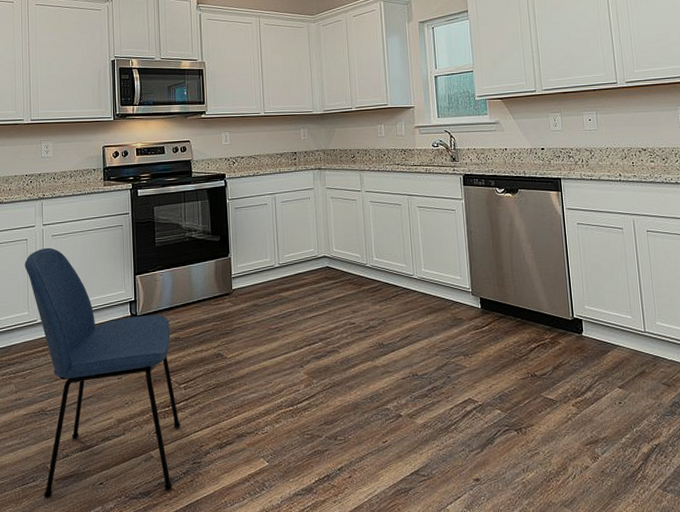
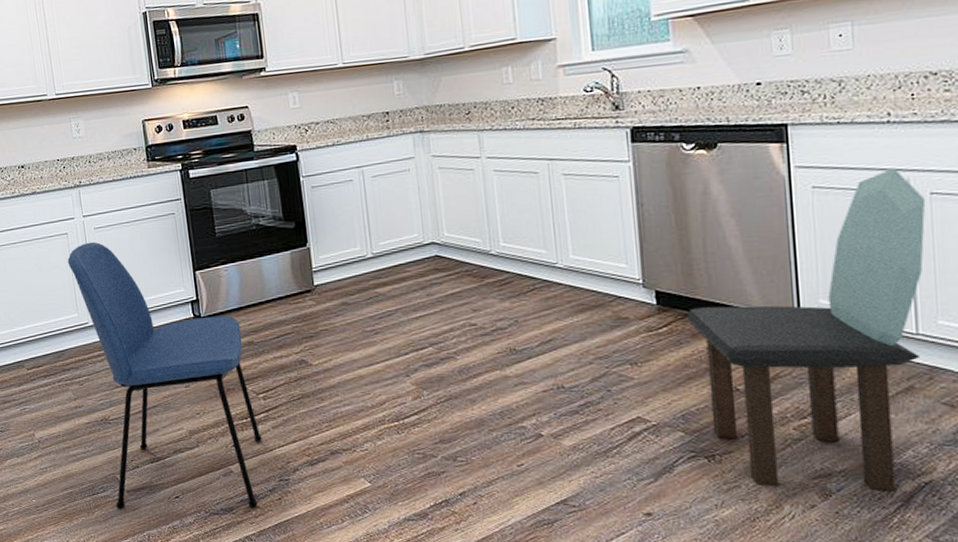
chair: none [501,212,648,453] -> present [686,167,926,491]

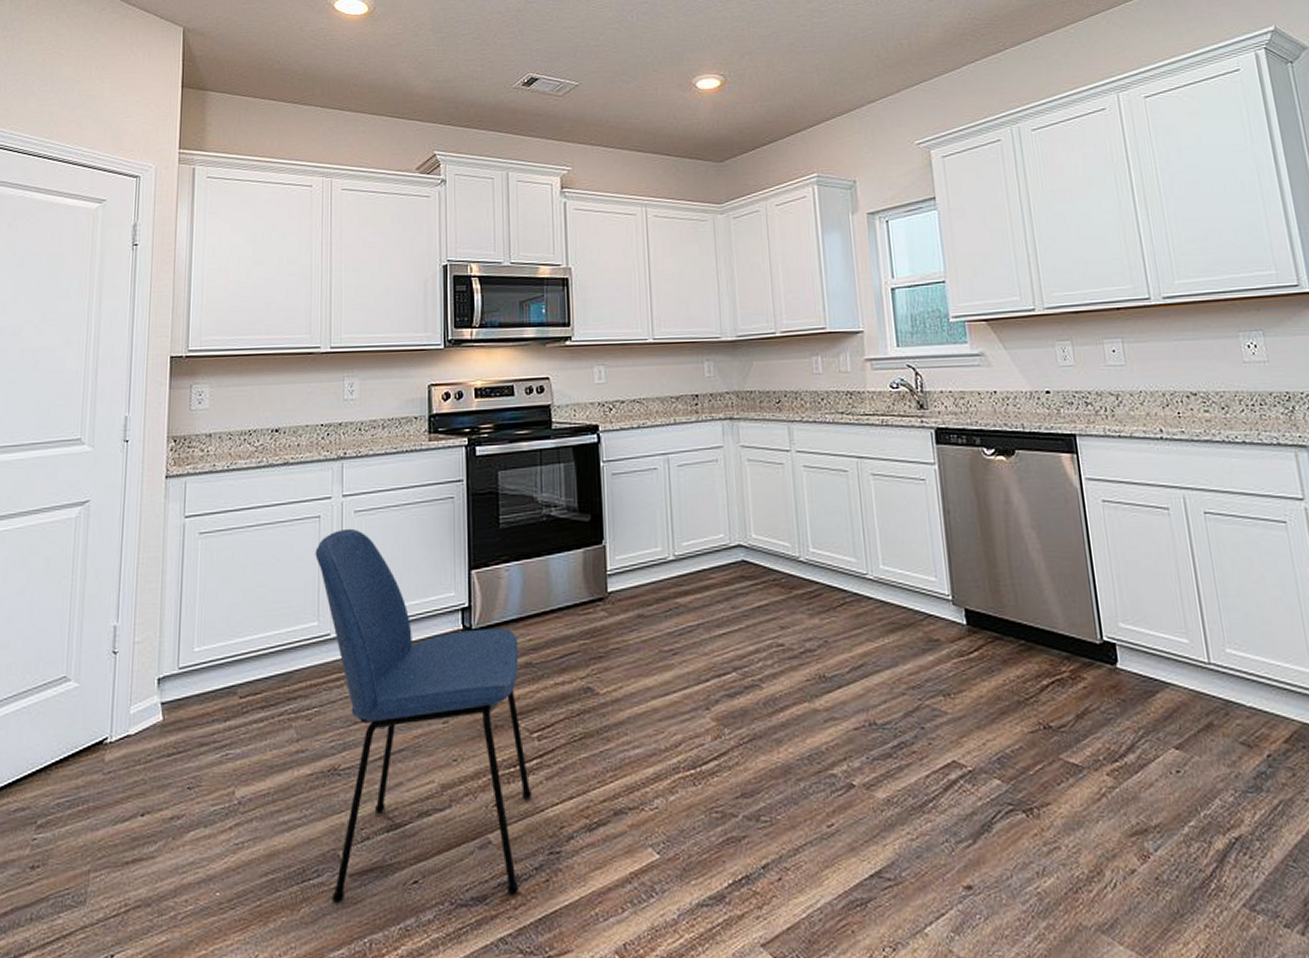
chair: present [686,167,926,491] -> none [996,484,1216,850]

